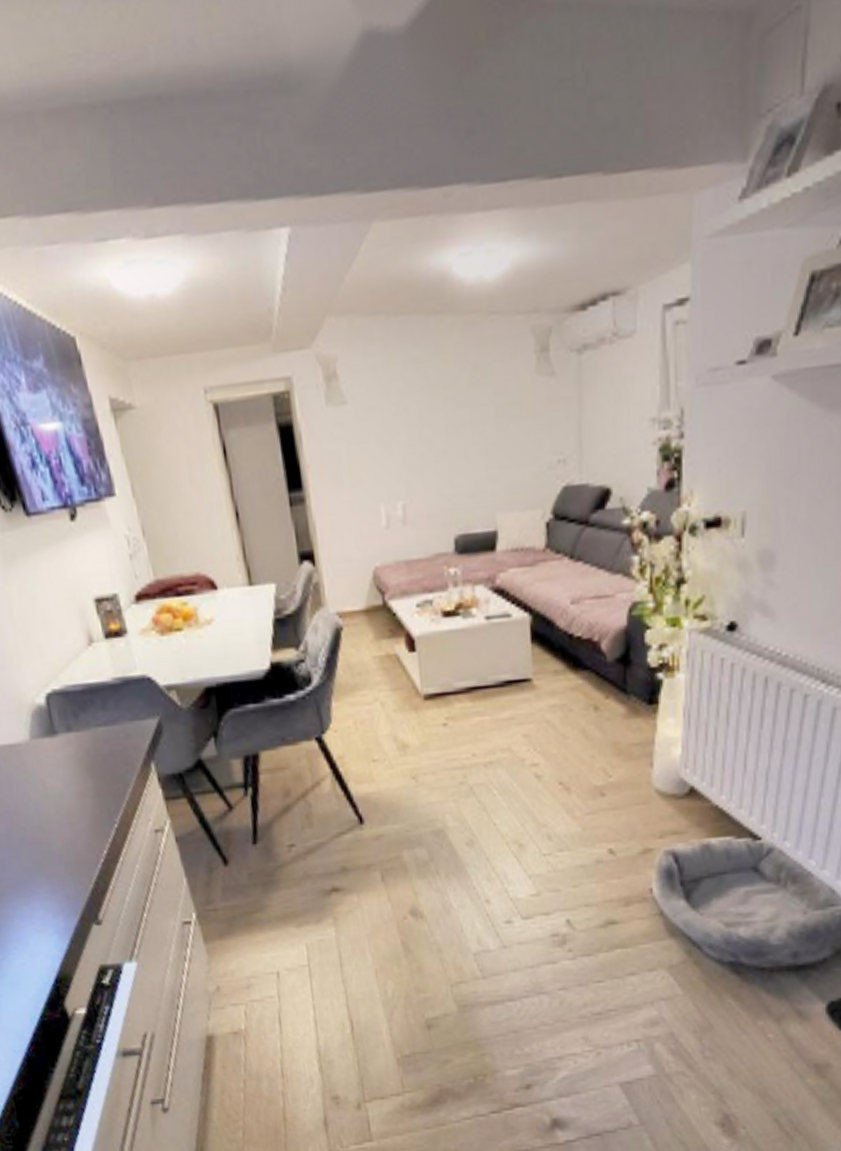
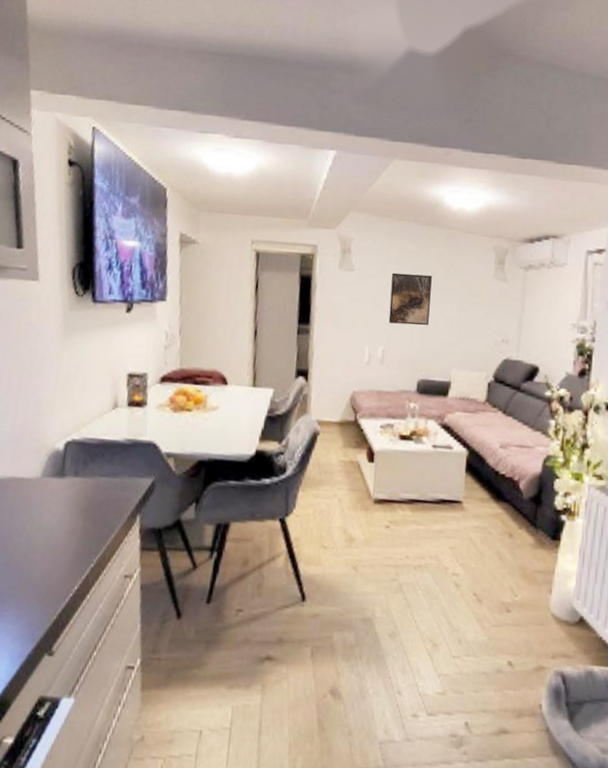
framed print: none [398,388,457,467] -> present [388,272,432,326]

